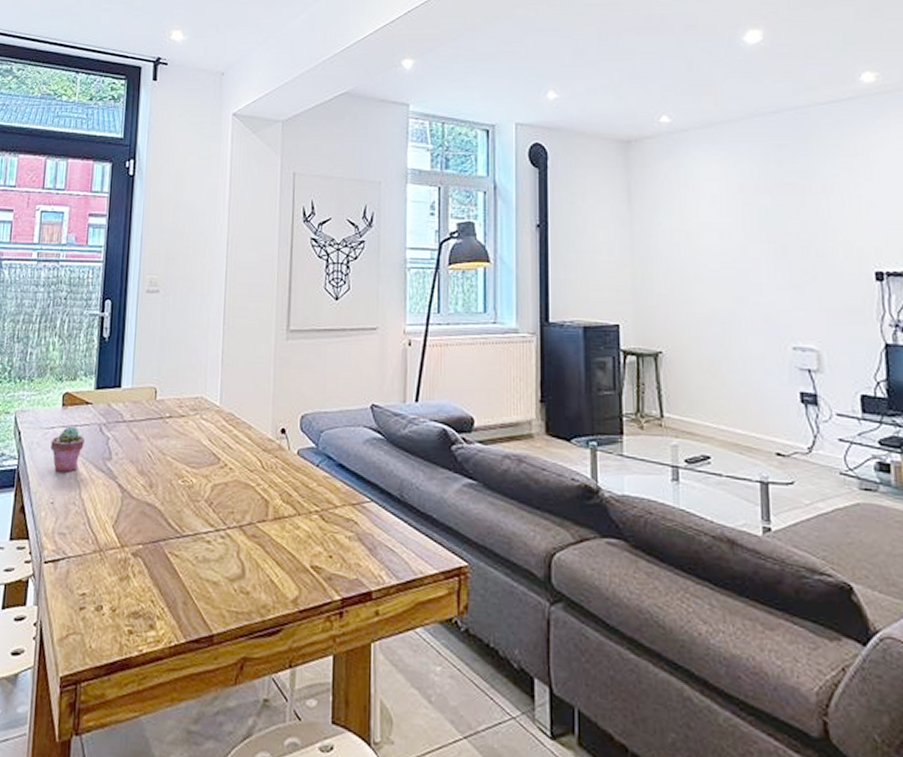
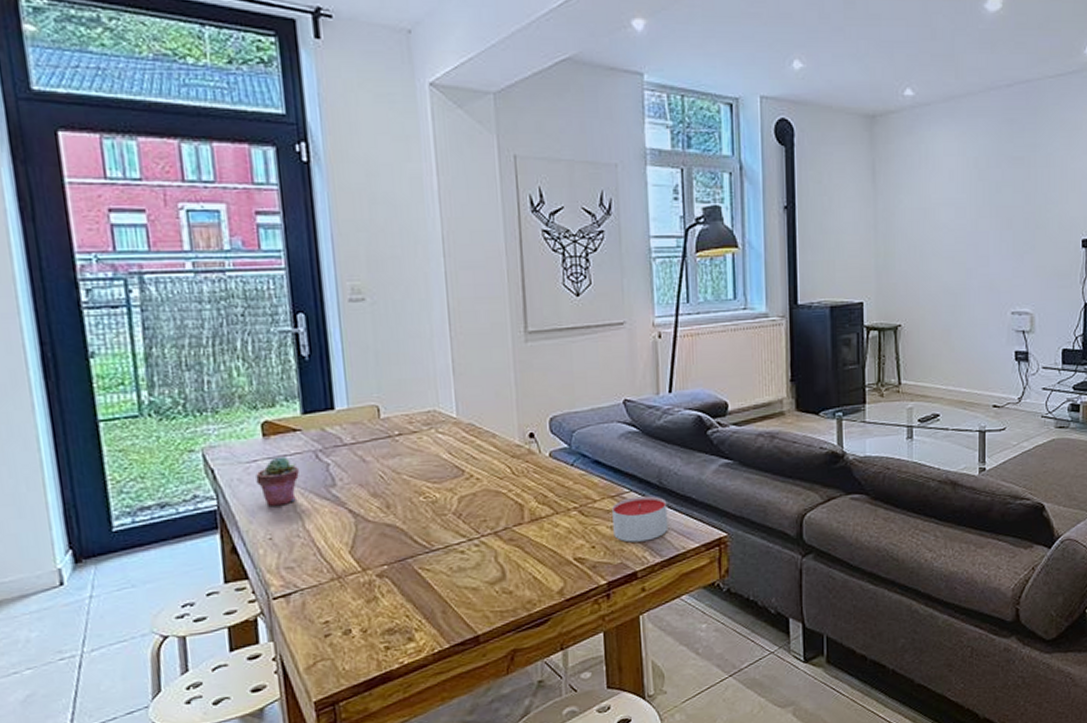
candle: none [351,508,407,559] -> present [612,496,668,543]

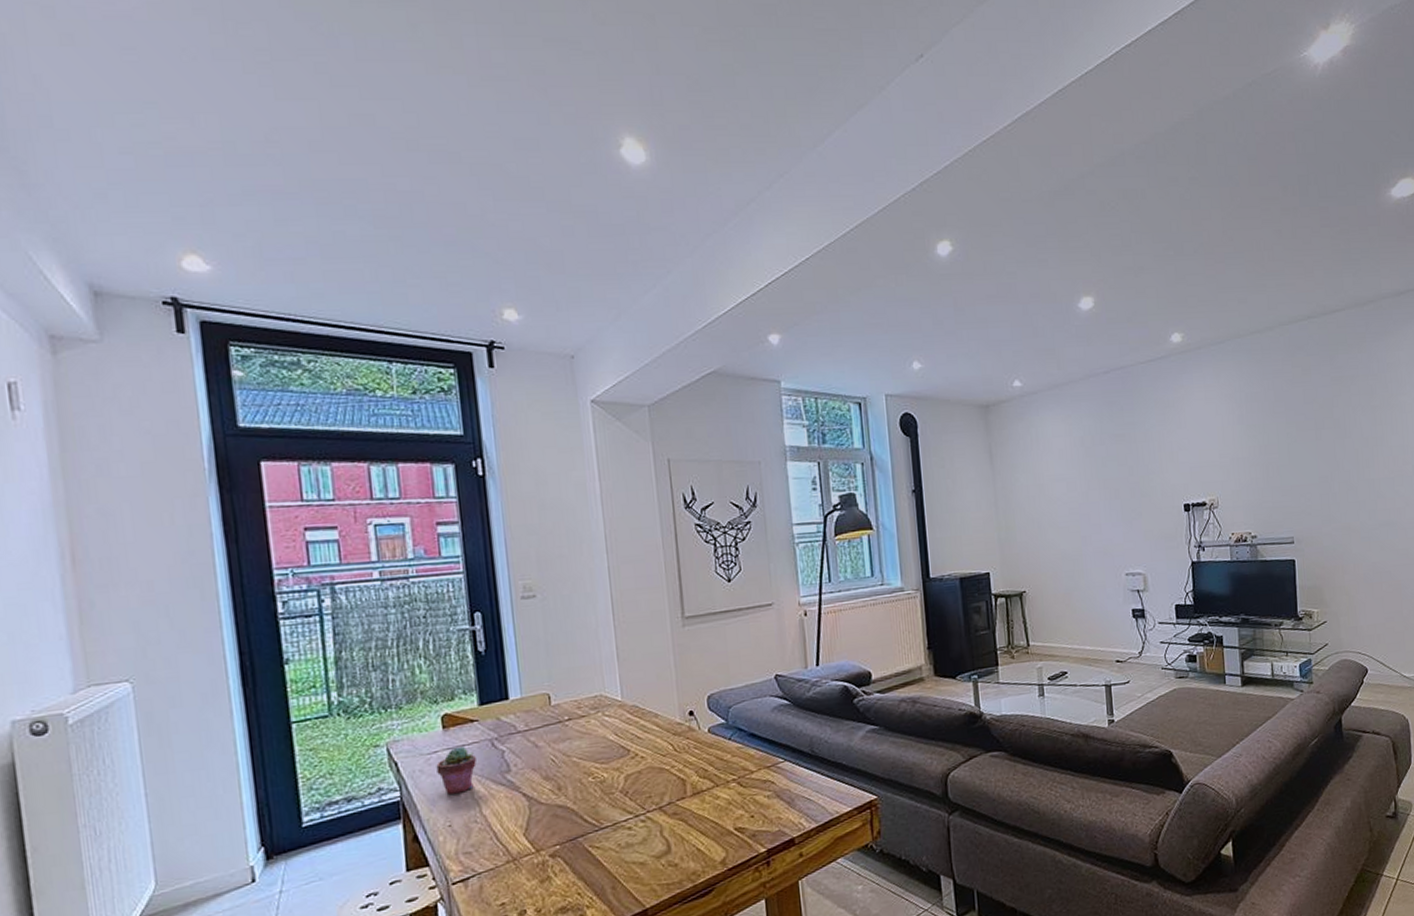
candle: present [612,496,668,543] -> none [768,764,822,810]

